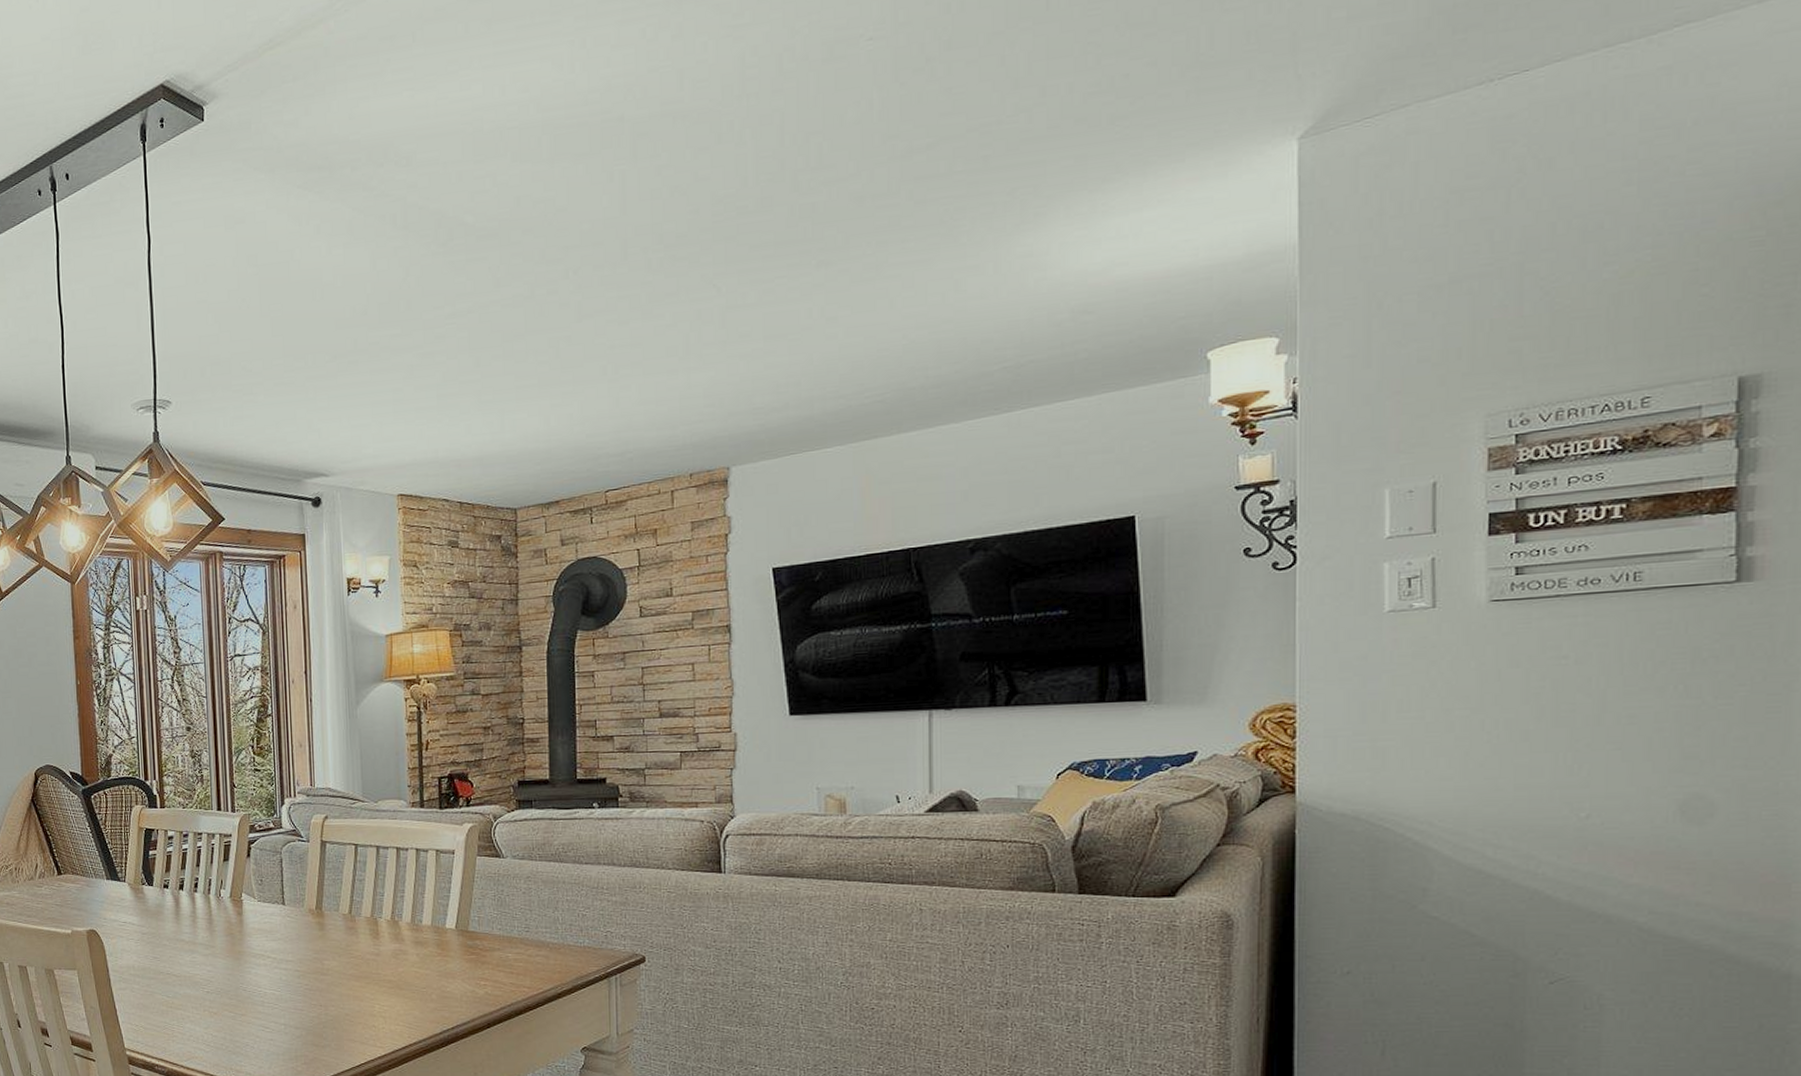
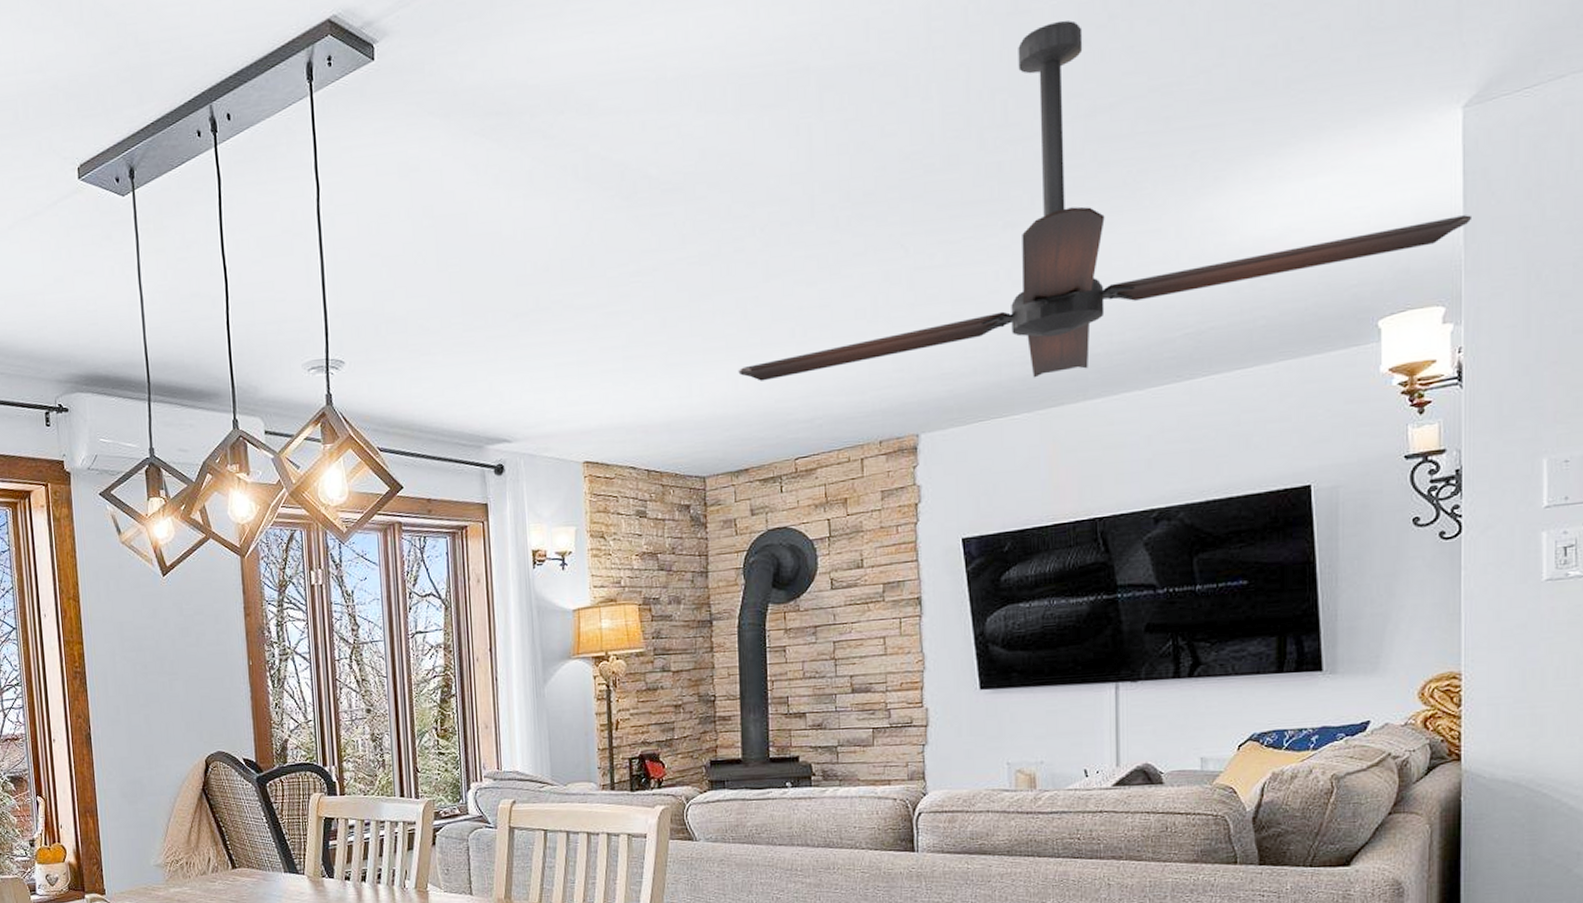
ceiling fan: none [550,64,1309,417] -> present [738,20,1473,381]

